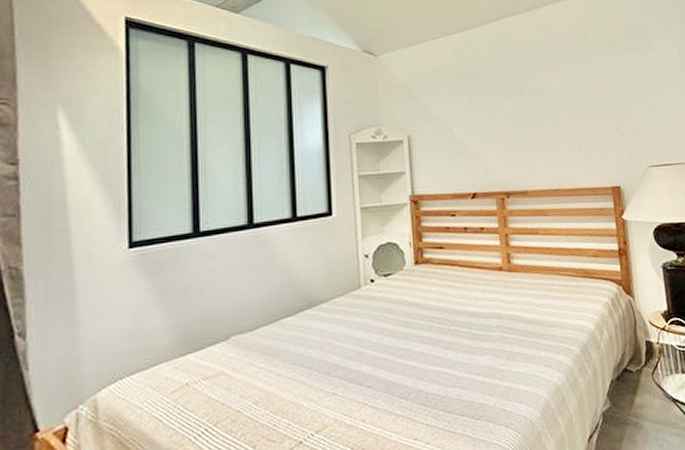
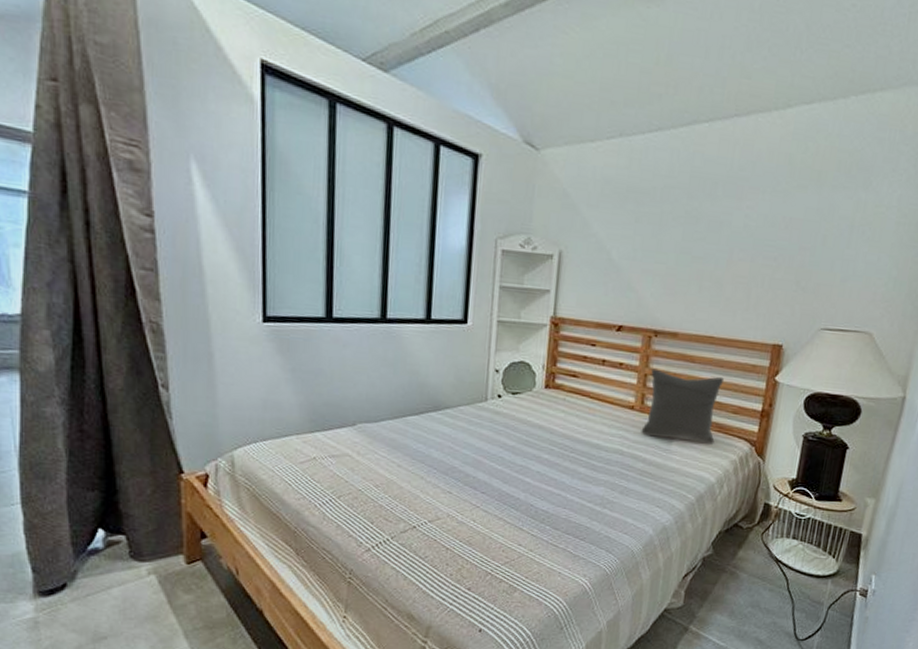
pillow: none [511,224,584,293] -> present [641,368,725,444]

